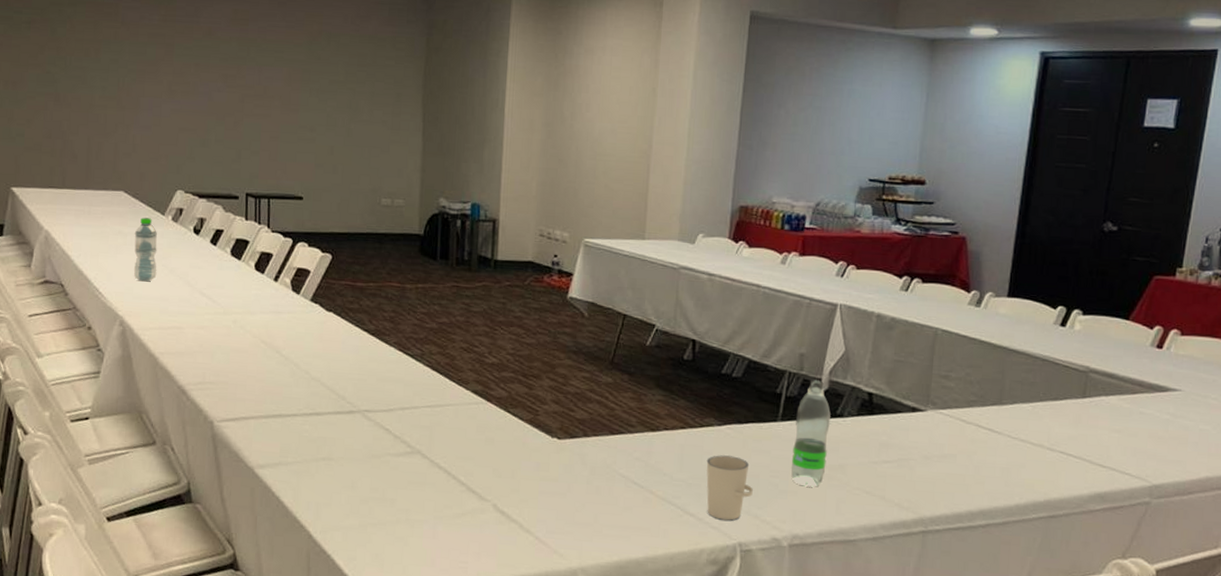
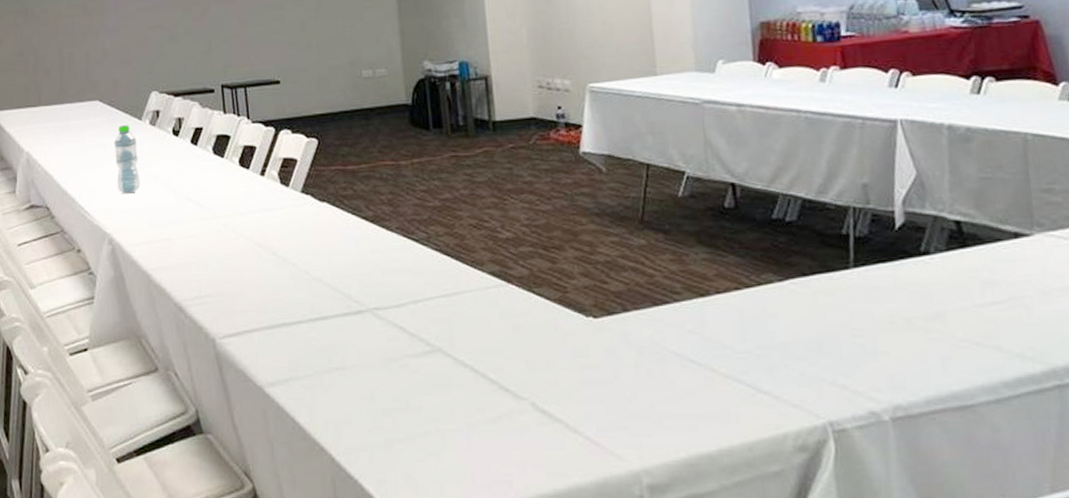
cup: present [706,455,753,521] -> none [772,316,835,395]
bottle: present [791,380,831,487] -> none [870,213,920,344]

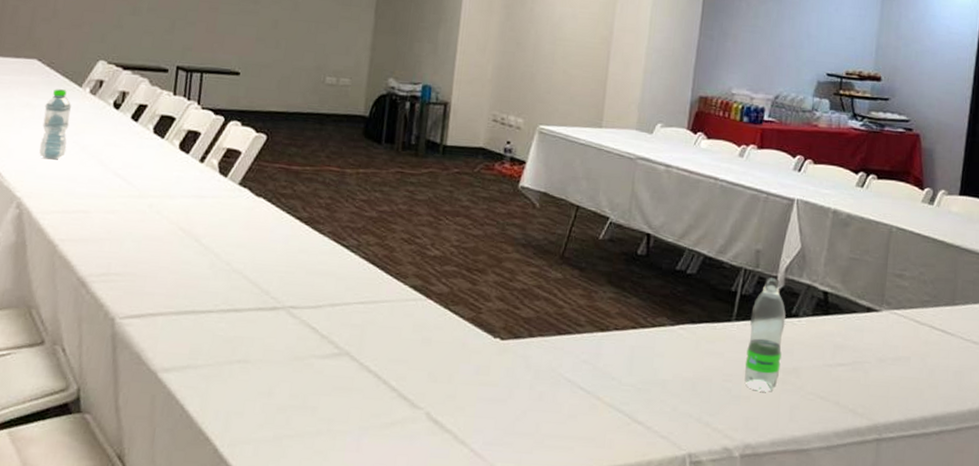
bottle: none [870,213,920,344] -> present [744,277,786,392]

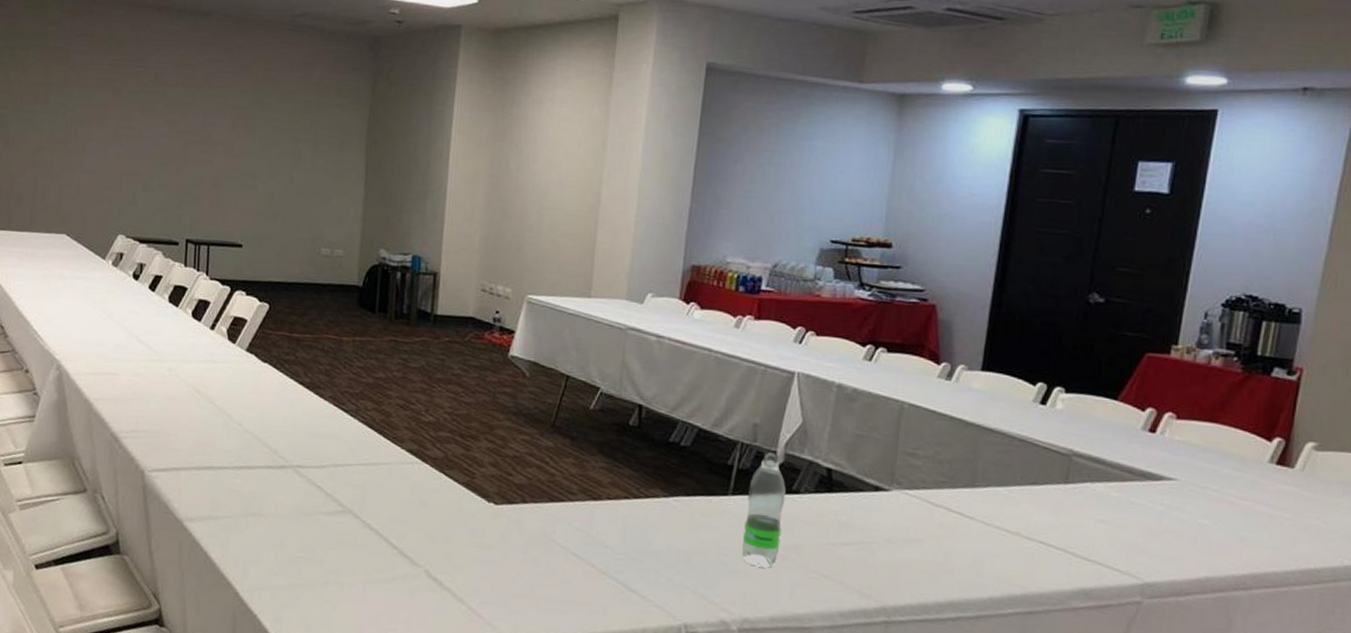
water bottle: present [39,89,71,160] -> none [72,261,97,326]

